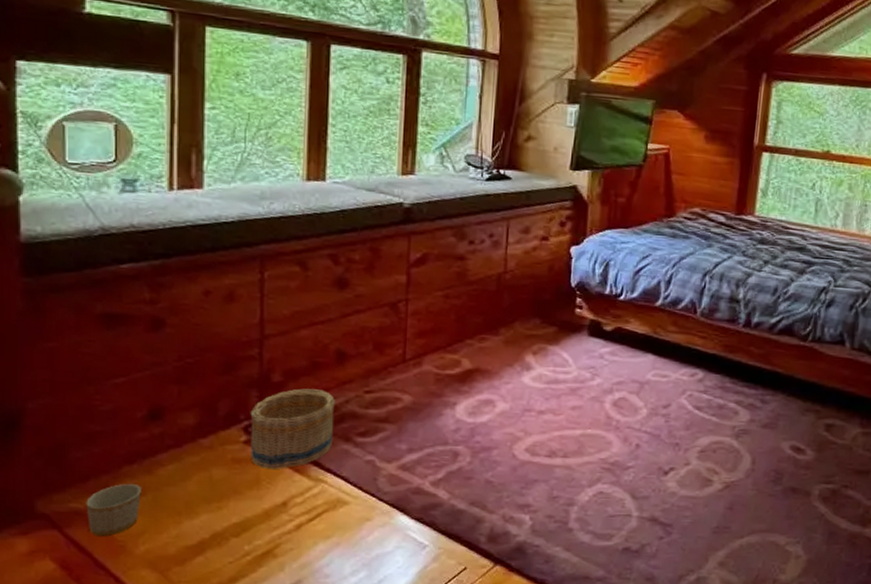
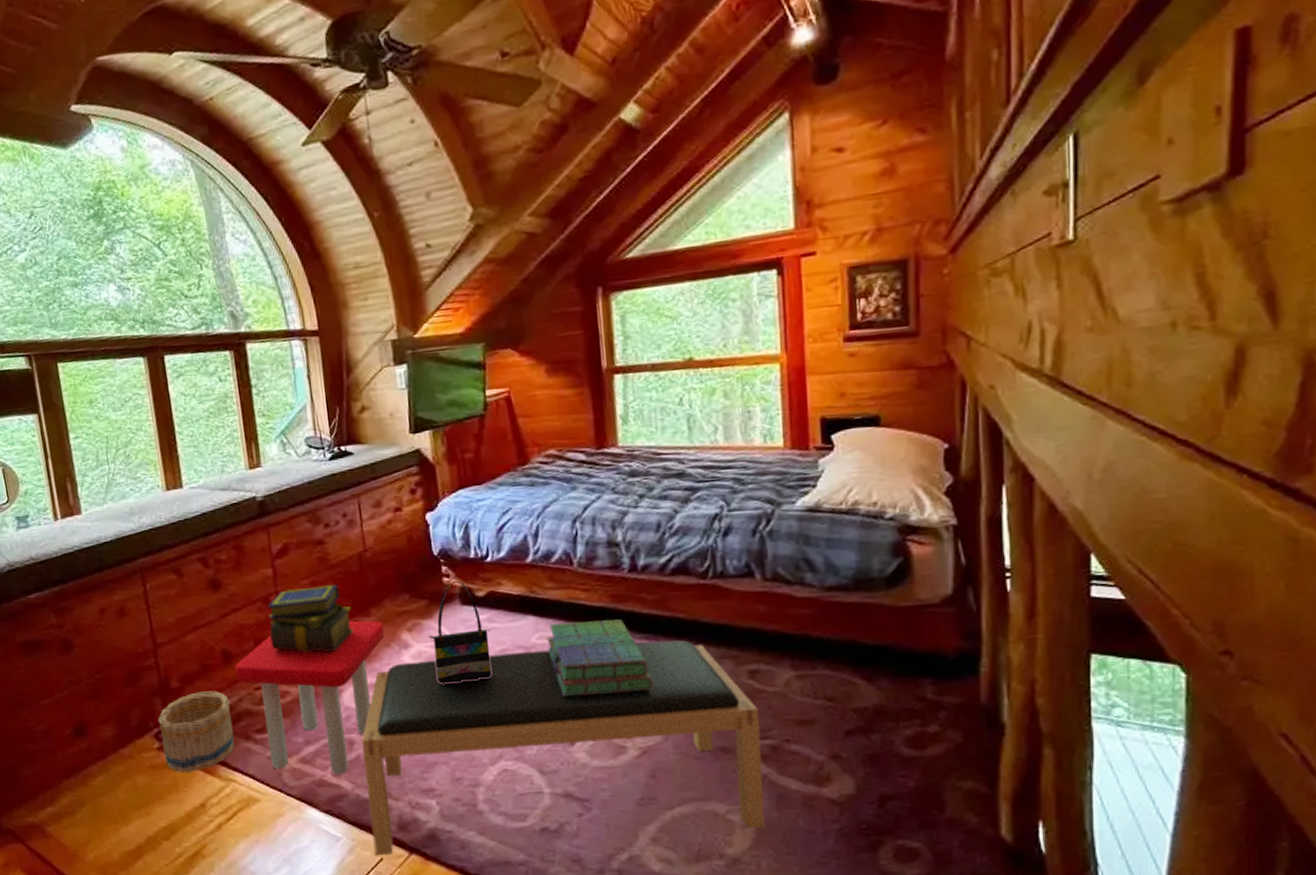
planter: present [86,484,141,537] -> none [39,797,83,847]
stool: none [347,336,510,483] -> present [235,620,385,774]
stack of books: none [391,299,481,365] -> present [268,585,354,652]
bench: none [459,383,828,564] -> present [362,640,765,855]
tote bag: none [552,310,612,408] -> present [429,577,492,684]
stack of books: none [660,364,746,433] -> present [546,619,654,697]

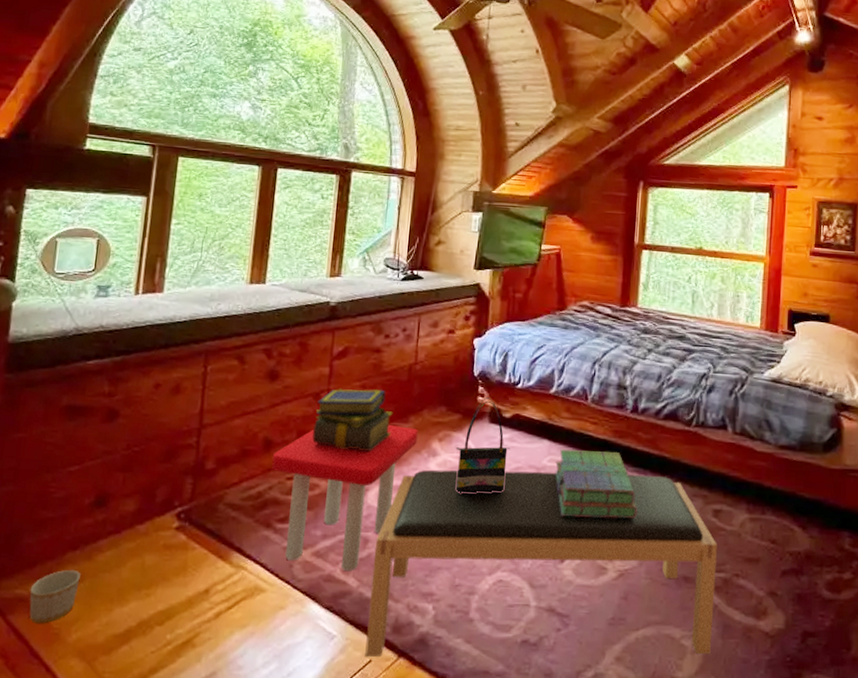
planter: none [39,797,83,847] -> present [29,570,81,624]
basket: present [157,691,235,772] -> none [180,475,261,556]

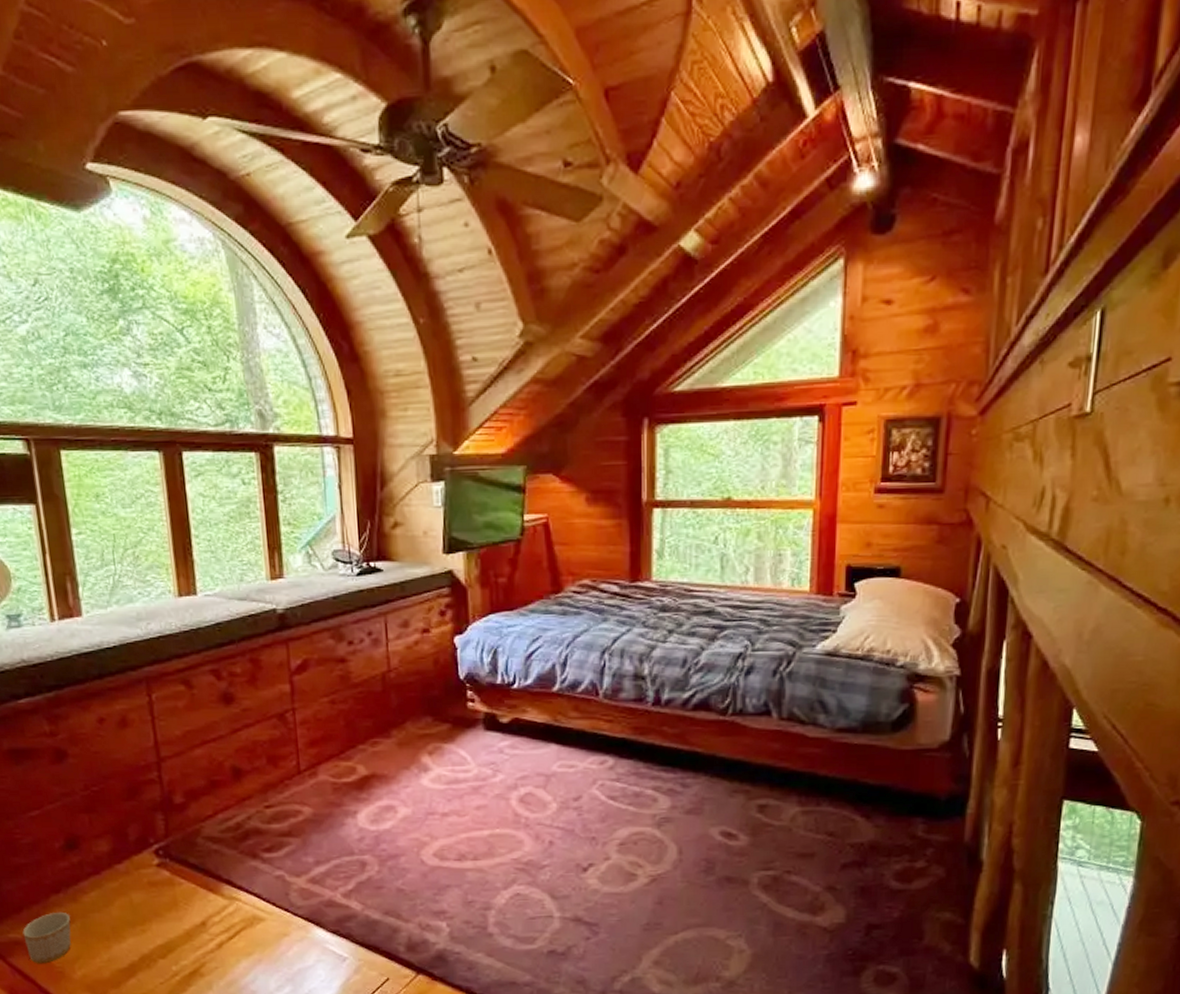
stool: present [272,424,418,571] -> none [245,741,404,895]
stack of books: present [312,389,393,452] -> none [283,704,373,772]
bench: present [365,469,717,657] -> none [374,774,764,975]
tote bag: present [456,398,510,493] -> none [450,703,512,808]
stack of books: present [555,449,637,519] -> none [567,751,668,825]

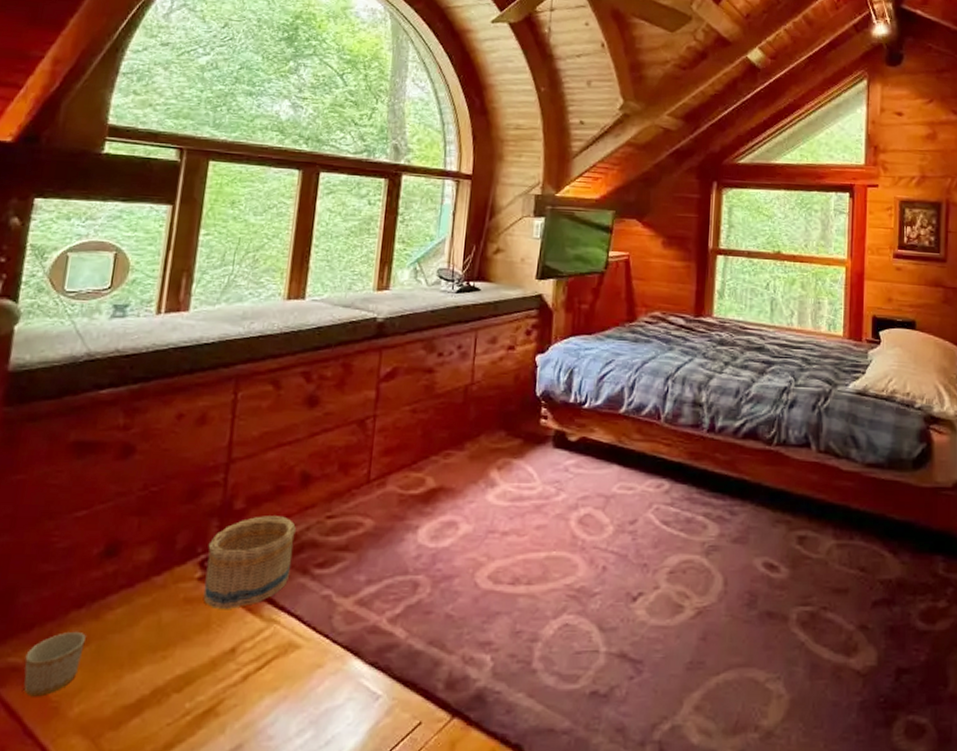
basket: none [158,808,241,890] -> present [203,516,297,609]

